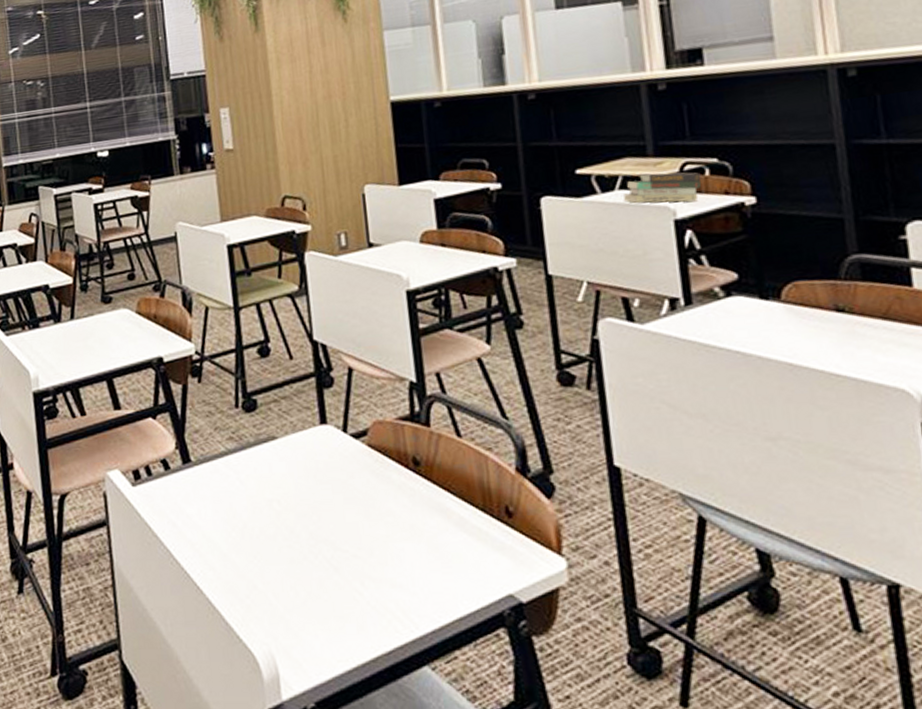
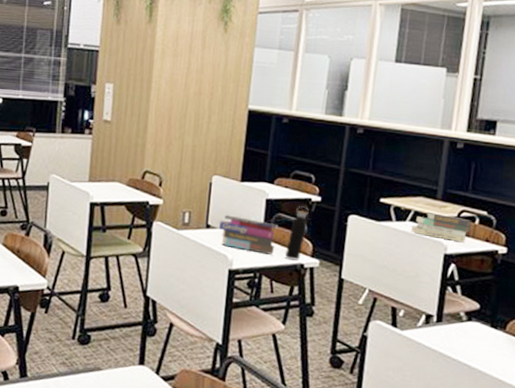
books: none [383,225,457,264] -> present [219,215,278,255]
water bottle: none [470,198,492,265] -> present [284,206,309,261]

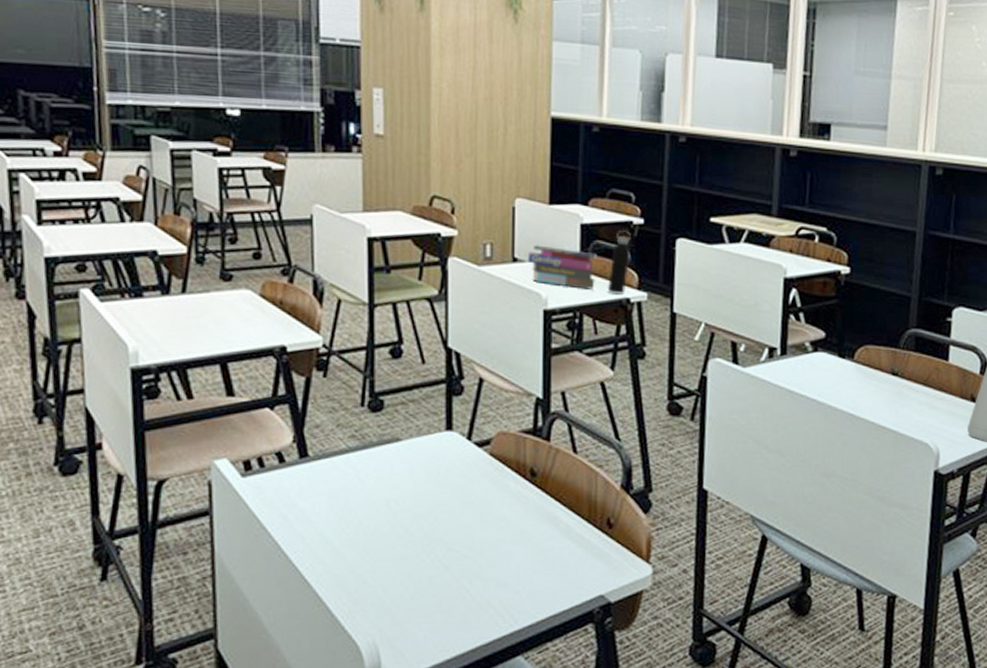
books: present [410,213,472,243] -> none [745,232,811,264]

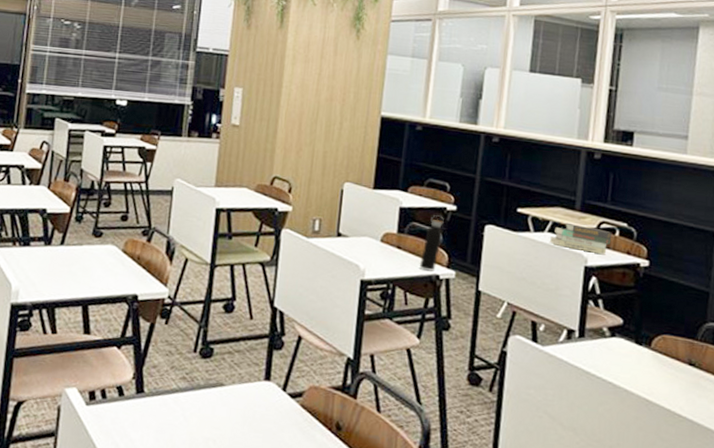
books: present [528,245,597,289] -> none [351,223,412,265]
books: none [745,232,811,264] -> present [549,224,612,255]

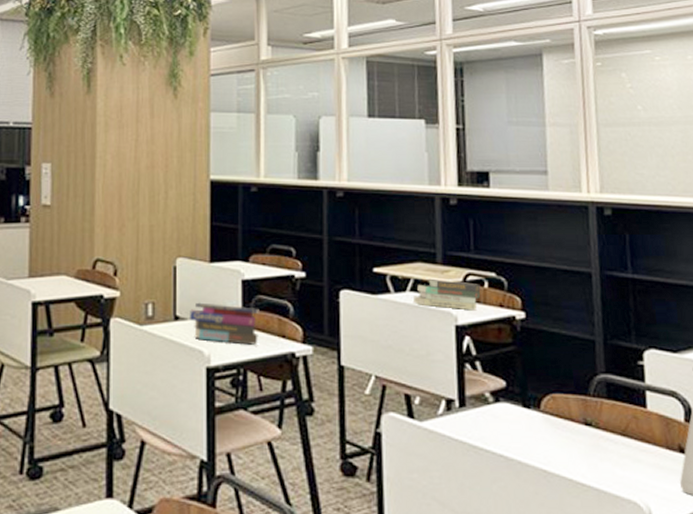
books: none [351,223,412,265] -> present [190,302,259,345]
water bottle: present [419,215,444,271] -> none [271,285,293,349]

